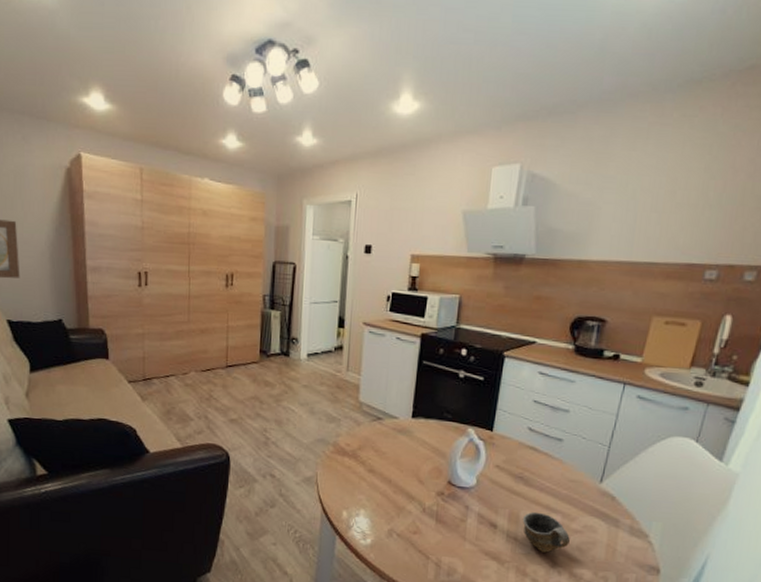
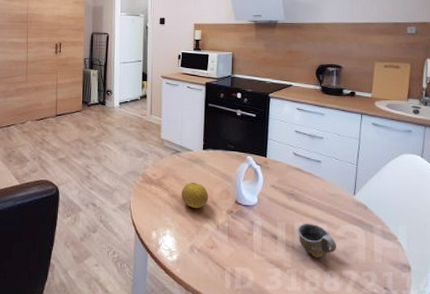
fruit: none [380,455,416,487] -> present [180,182,209,208]

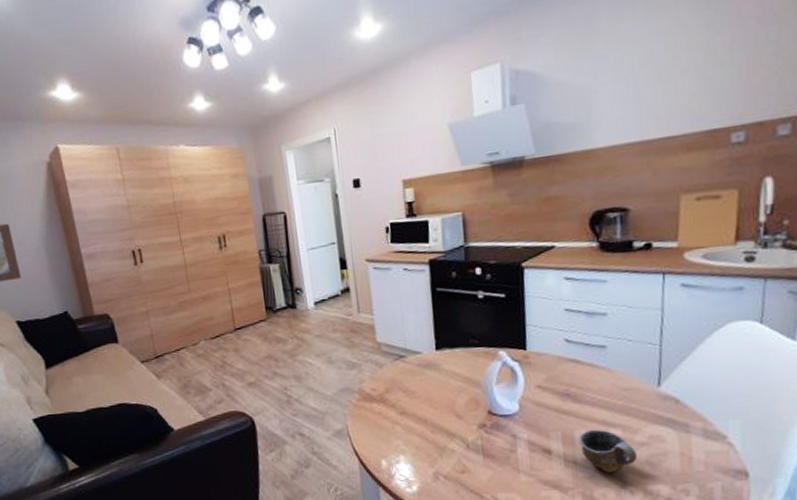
fruit: present [180,182,209,208] -> none [412,393,452,426]

